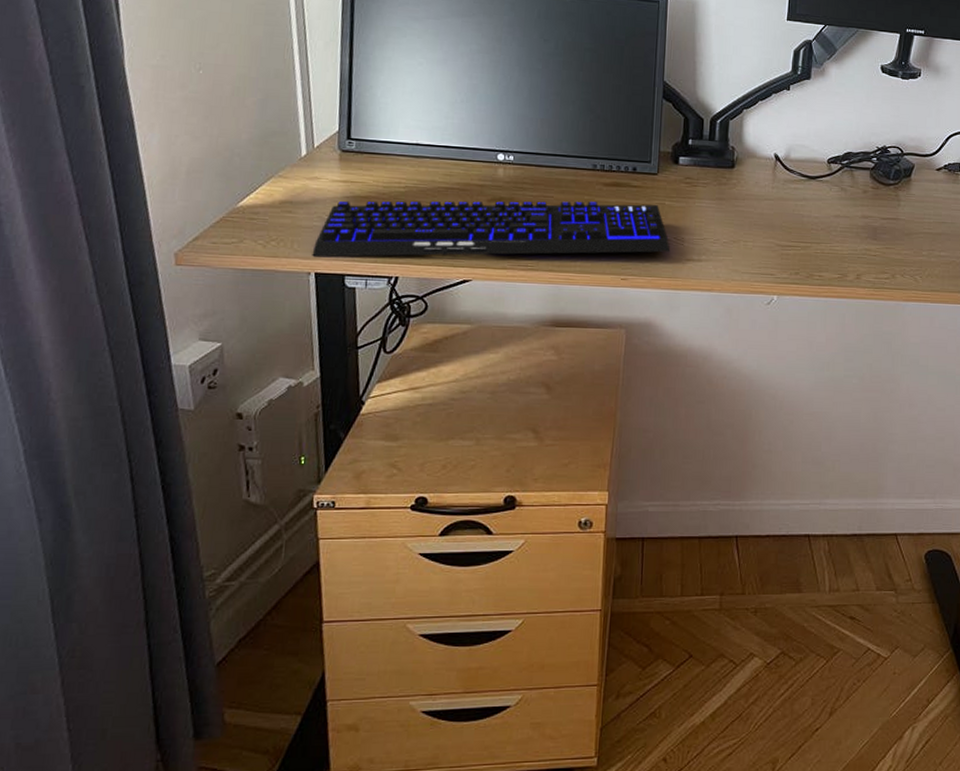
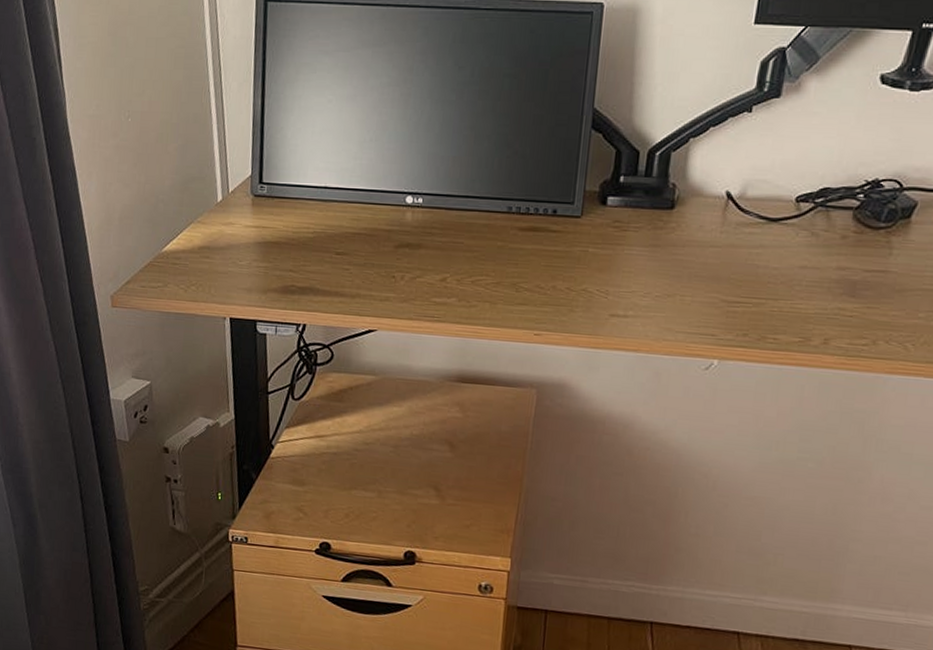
keyboard: present [312,200,671,257] -> none [227,246,592,306]

